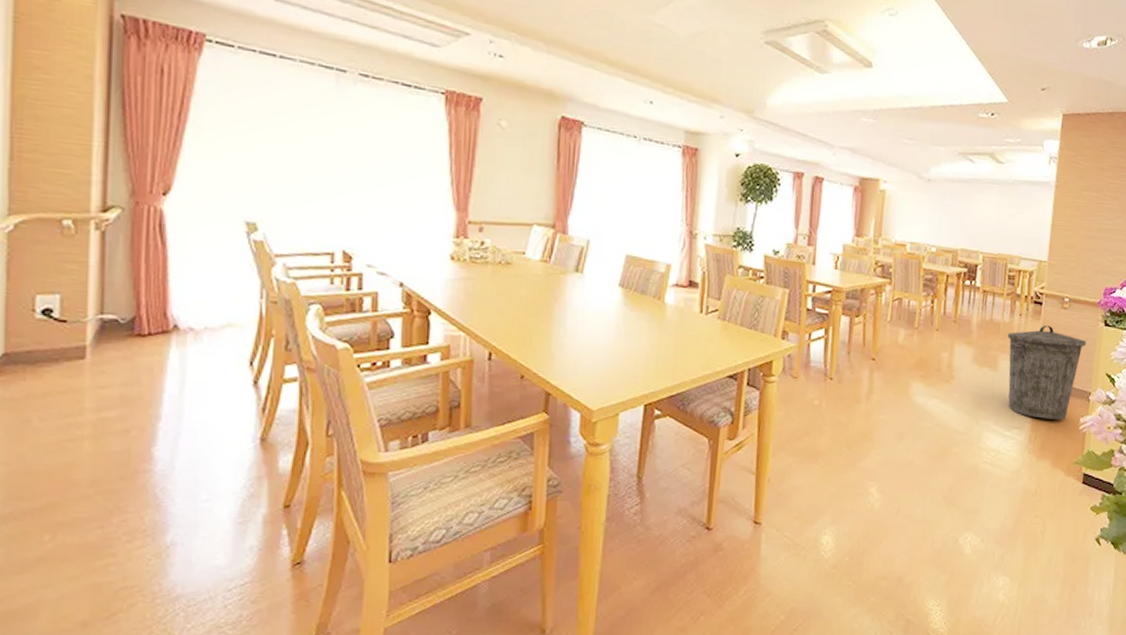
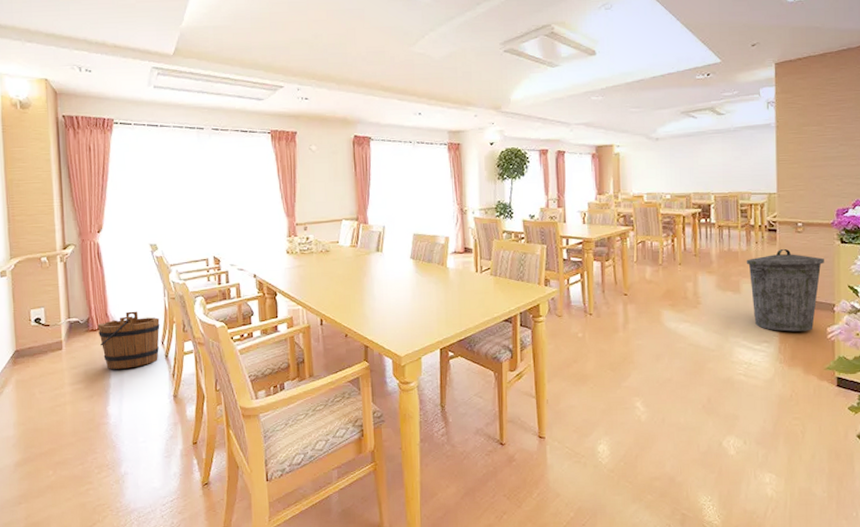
bucket: none [148,313,250,395] -> present [97,311,160,369]

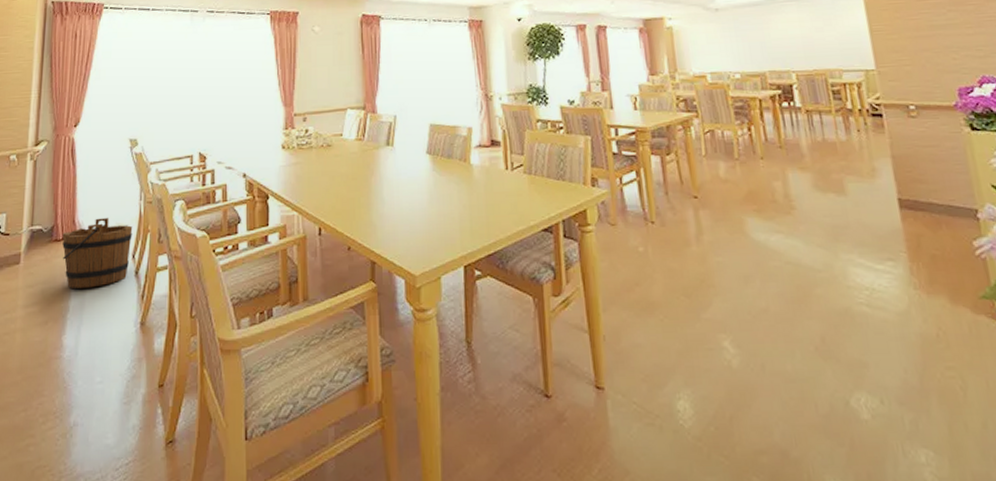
trash can: present [746,249,824,332] -> none [847,139,954,246]

